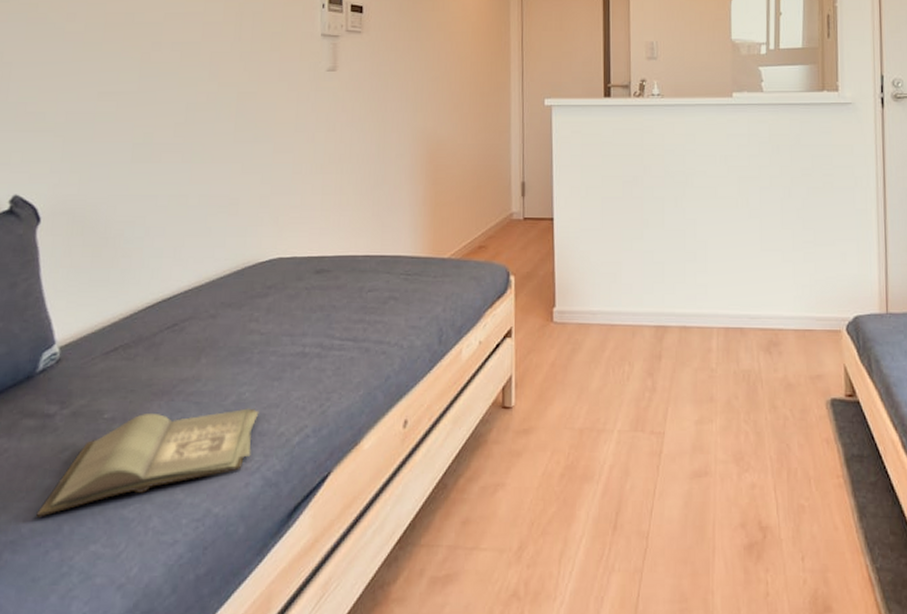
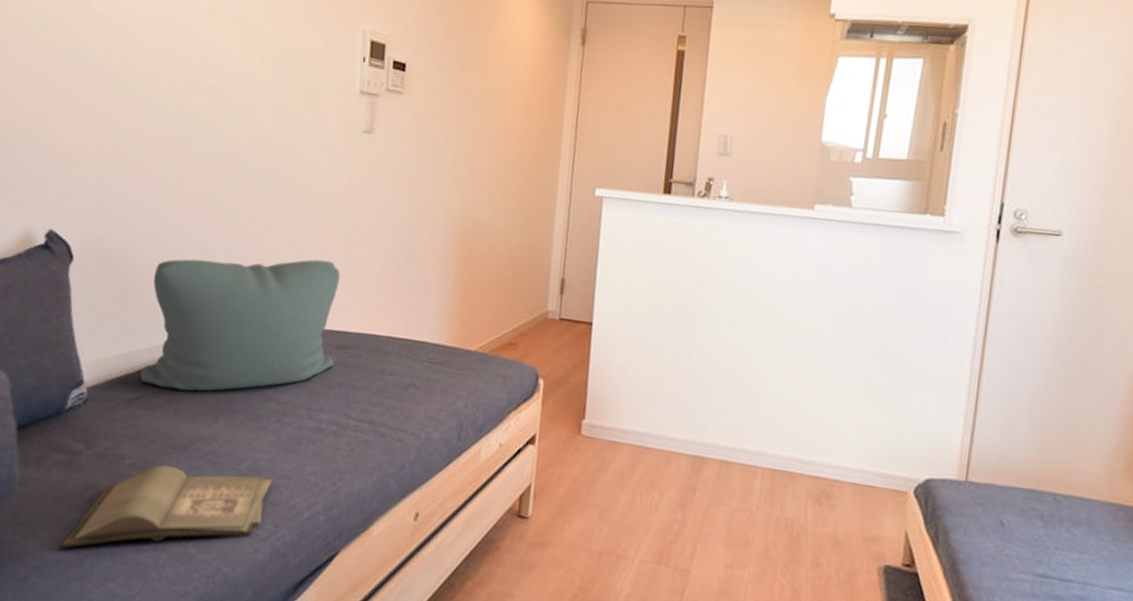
cushion: none [116,191,315,336] -> present [140,259,341,392]

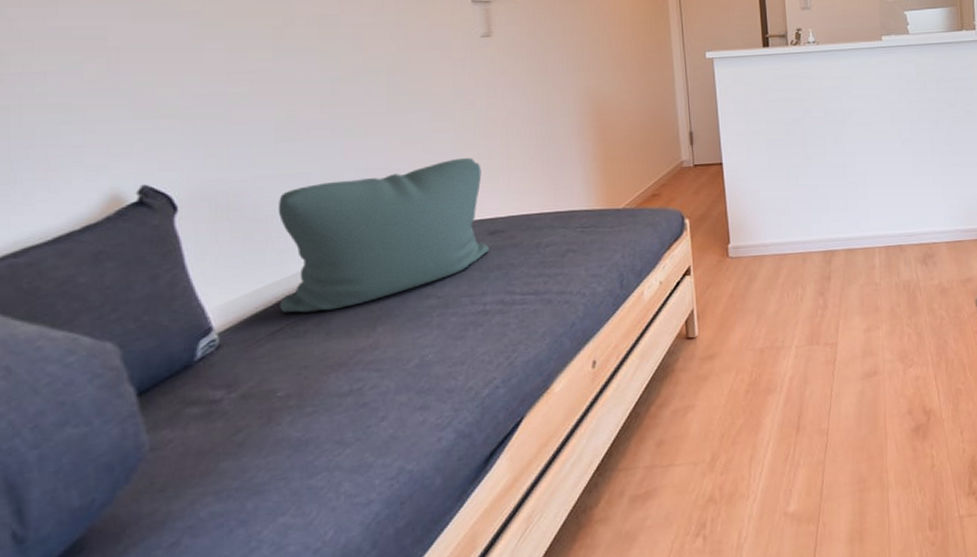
hardback book: present [61,465,273,549] -> none [214,368,445,500]

